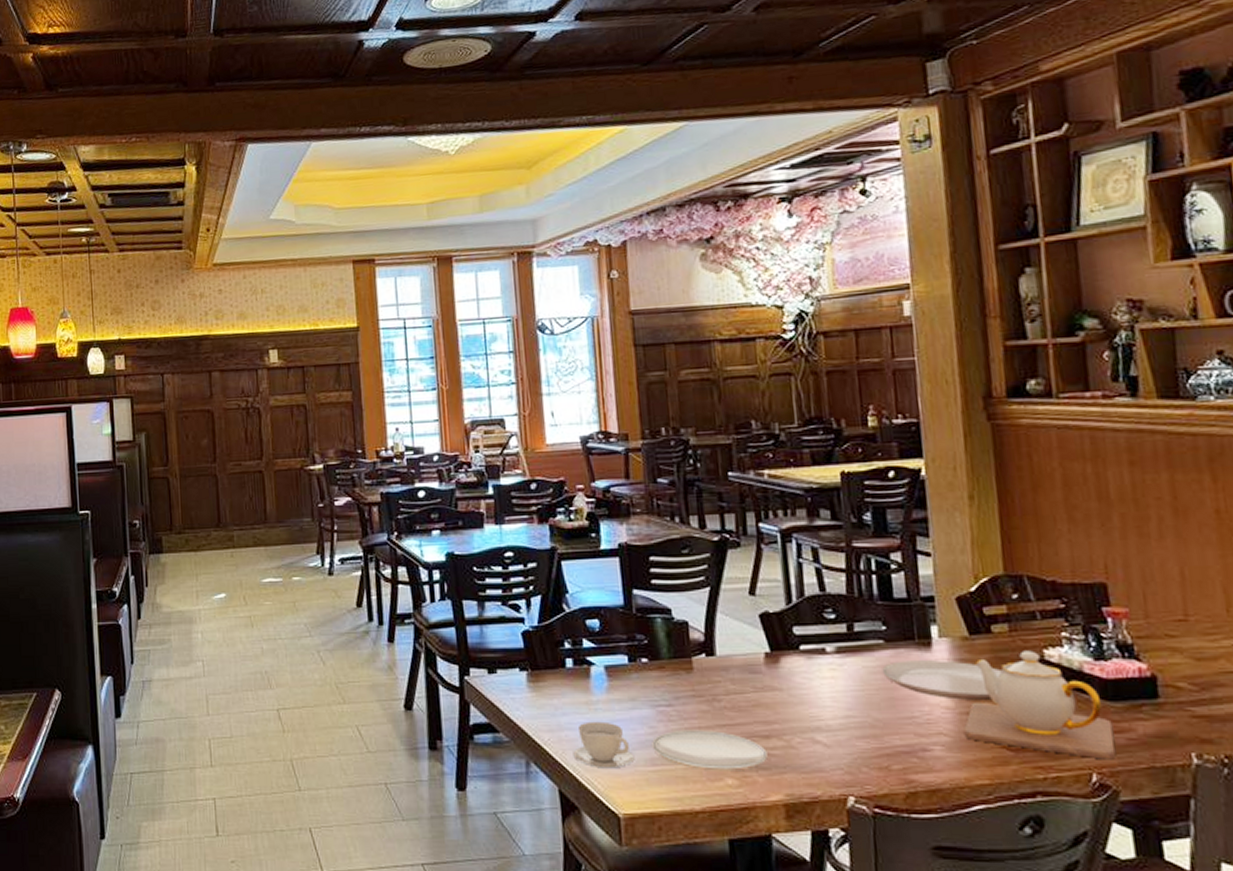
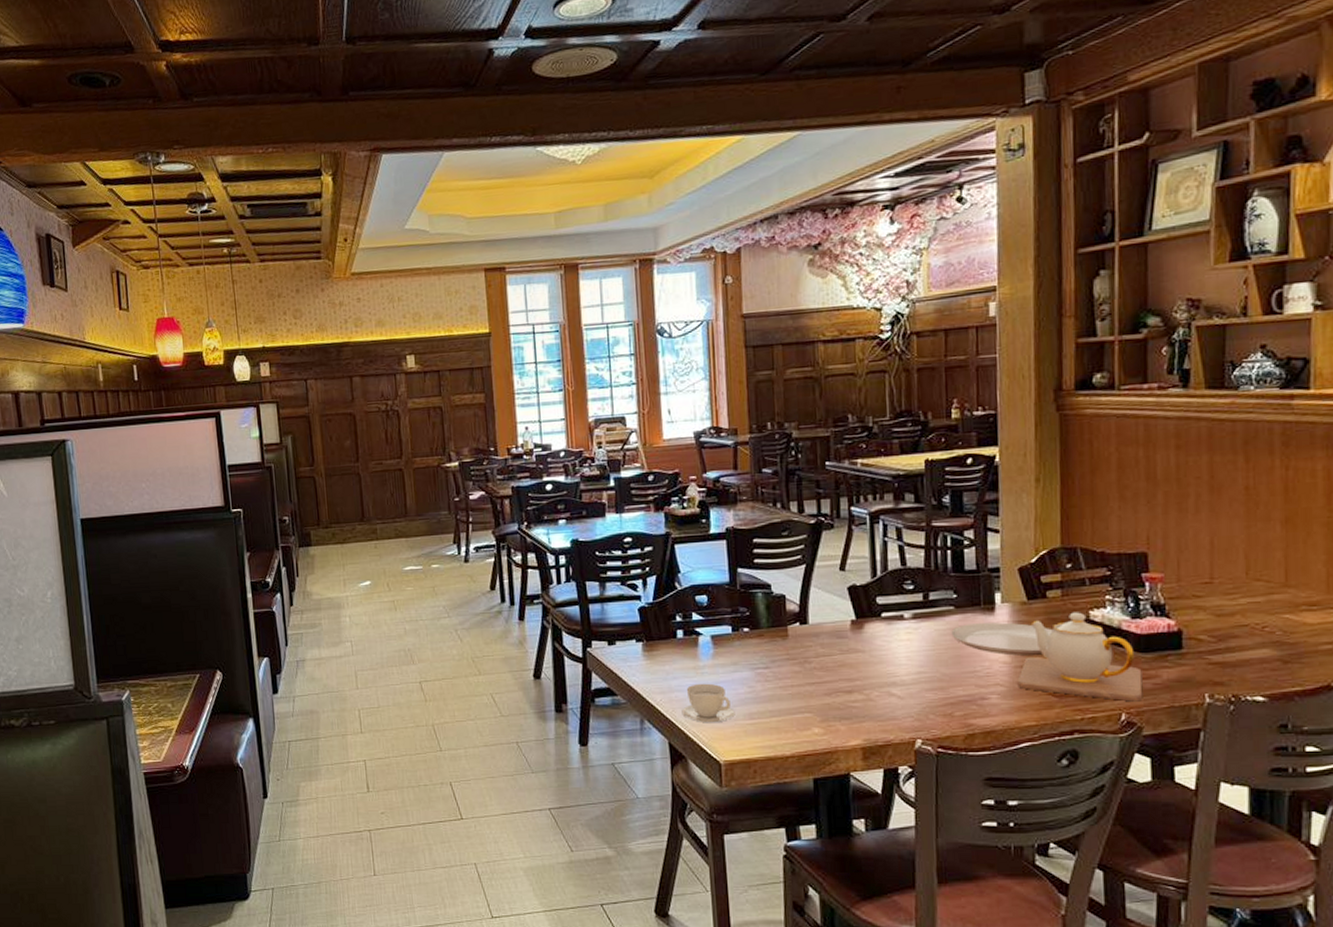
plate: present [652,729,768,771] -> none [750,687,850,722]

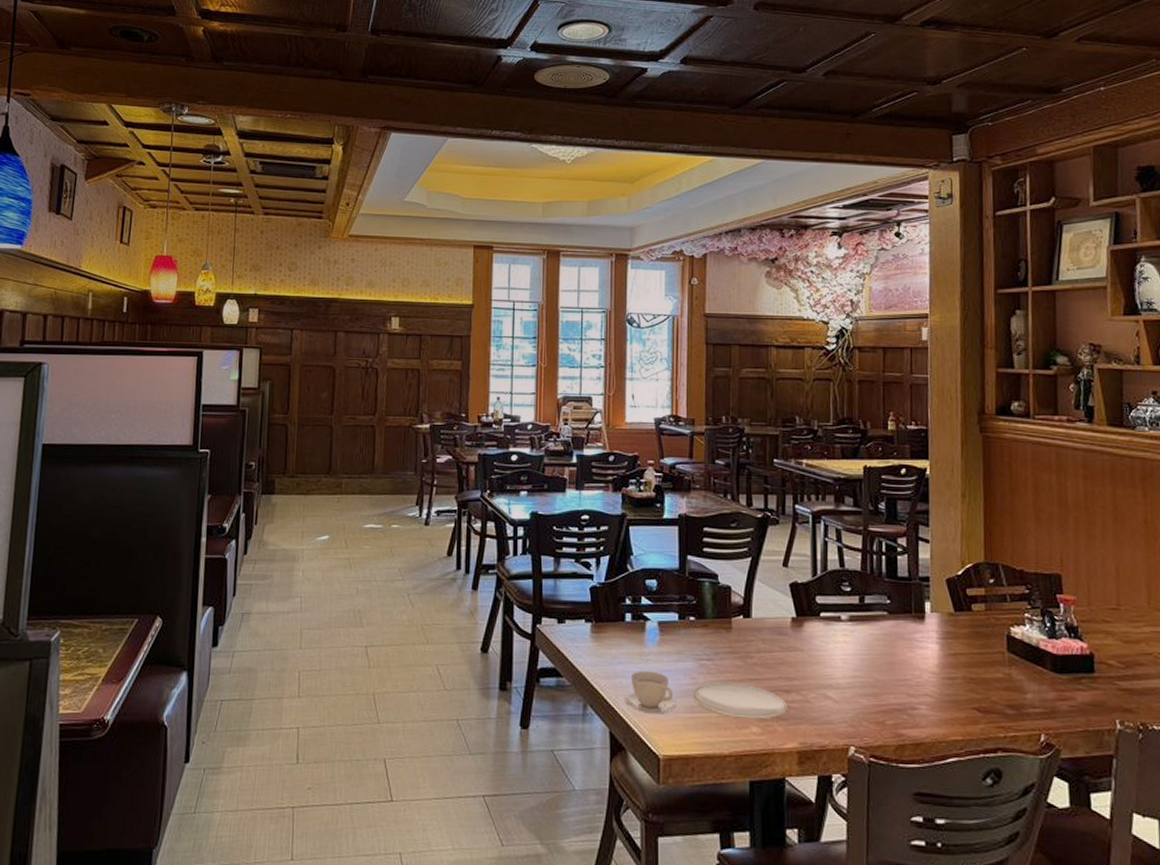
plate: none [750,687,850,722] -> present [692,681,787,721]
plate: present [951,622,1055,656] -> none [884,630,979,668]
teapot: present [1017,612,1143,702] -> none [945,627,1060,723]

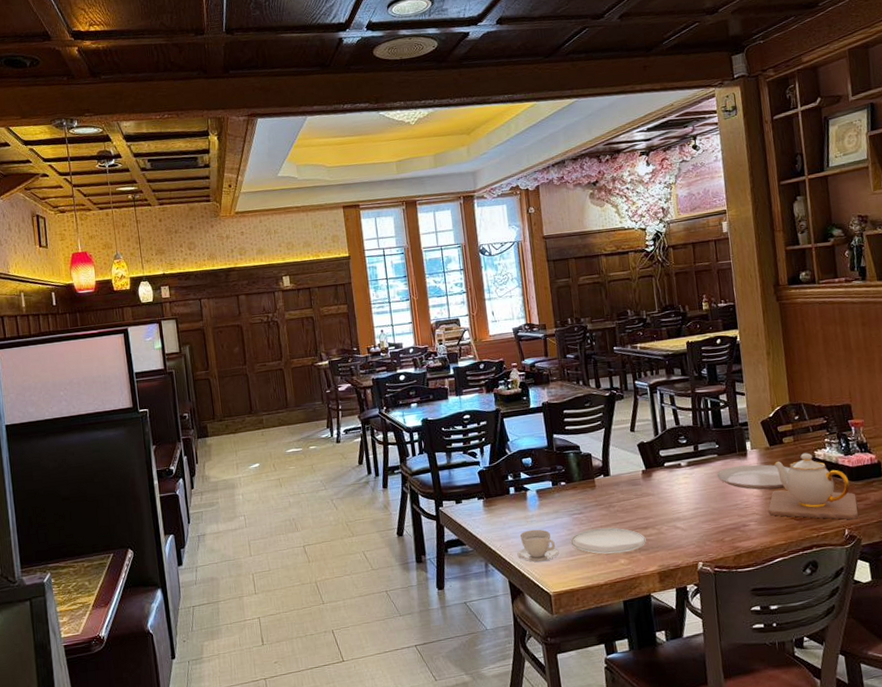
plate: none [884,630,979,668] -> present [717,464,791,490]
teapot: none [945,627,1060,723] -> present [768,453,859,520]

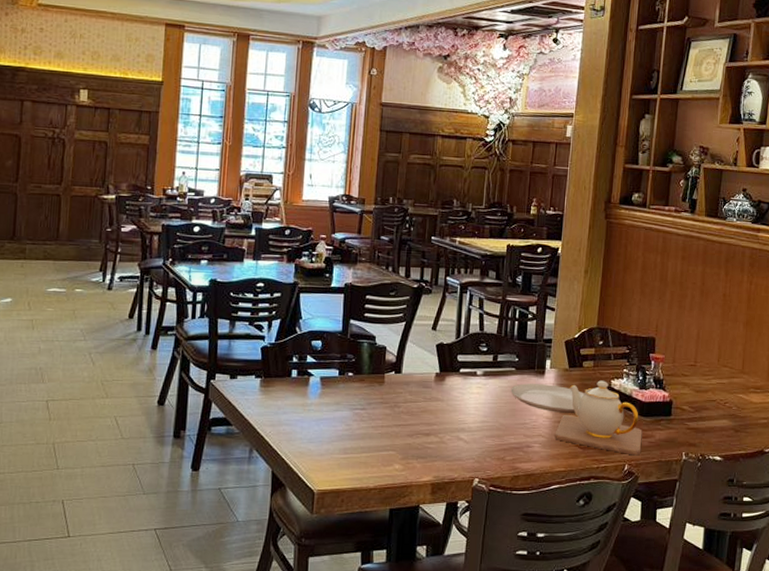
teacup: present [517,529,559,562] -> none [287,419,332,456]
plate: present [570,527,646,556] -> none [346,427,426,459]

